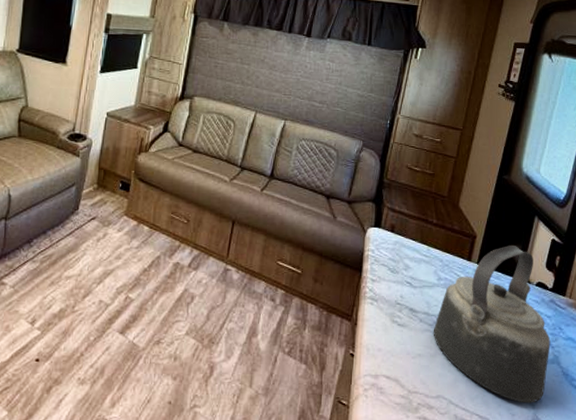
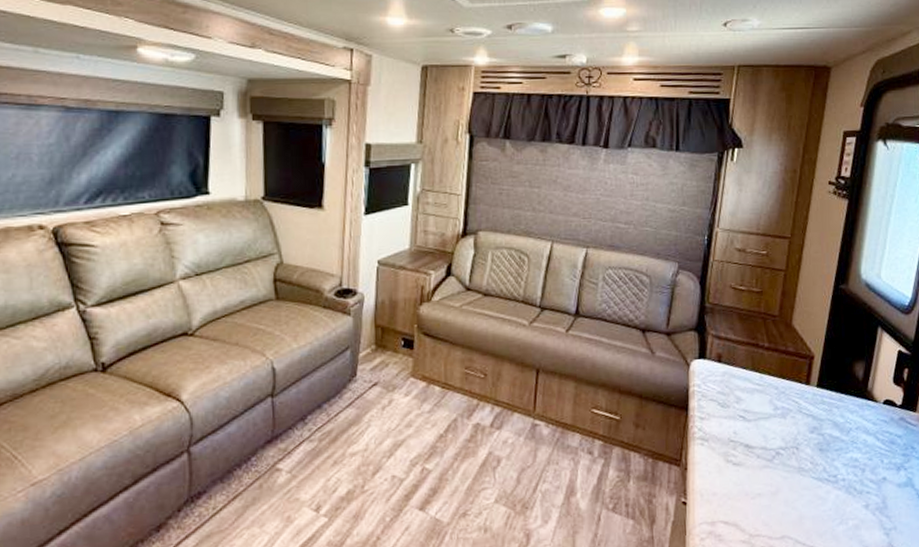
kettle: present [433,245,551,403] -> none [772,362,903,533]

